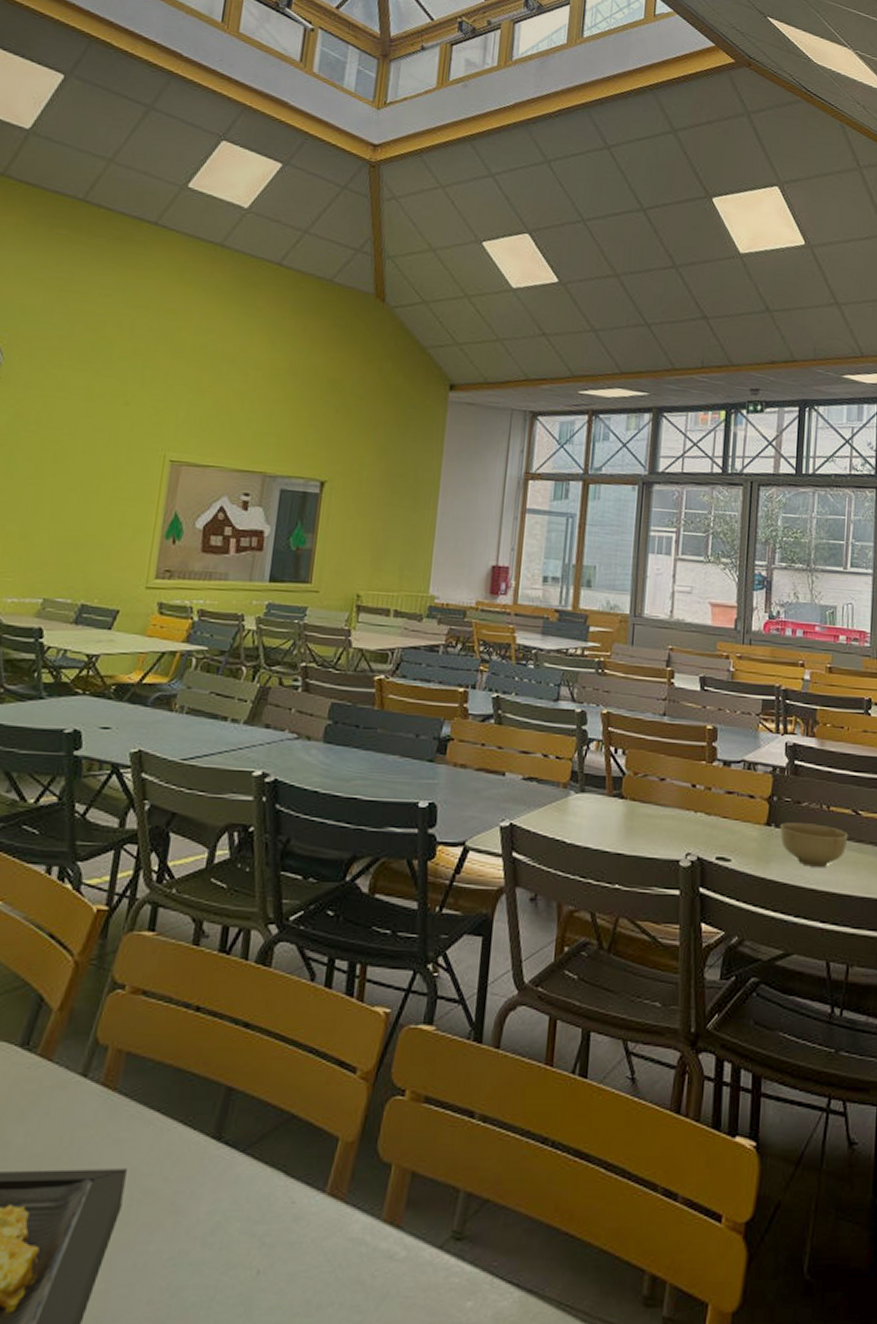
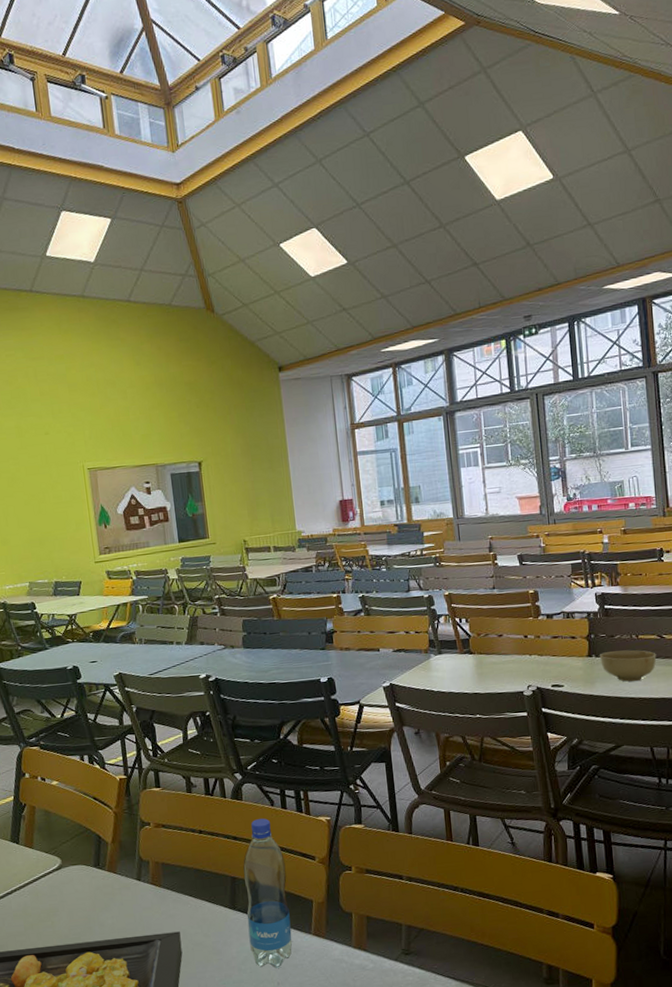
bottle: none [228,999,313,1246] -> present [243,818,292,969]

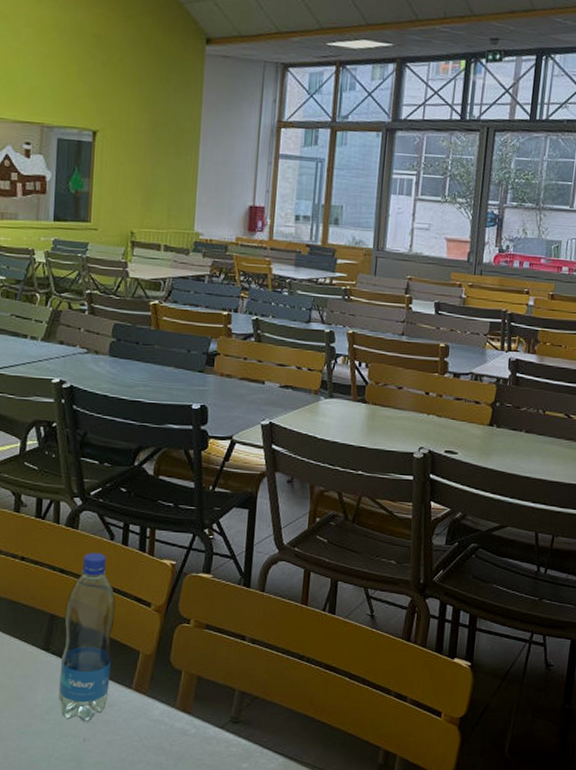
bowl: present [599,650,657,682] -> none [500,424,560,460]

